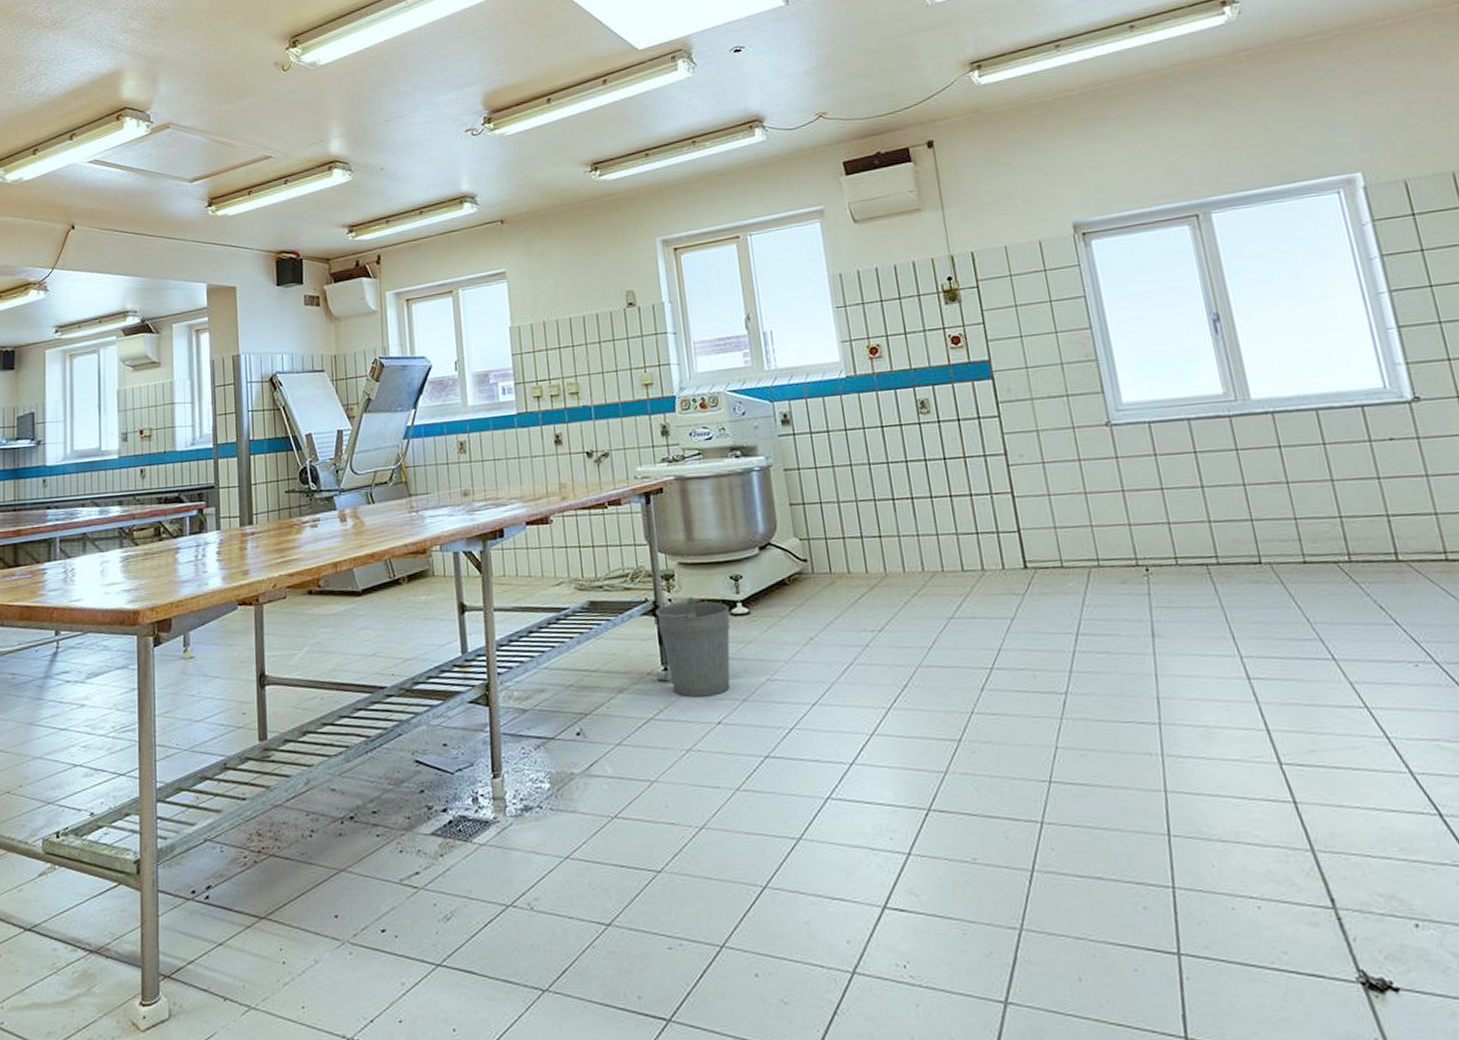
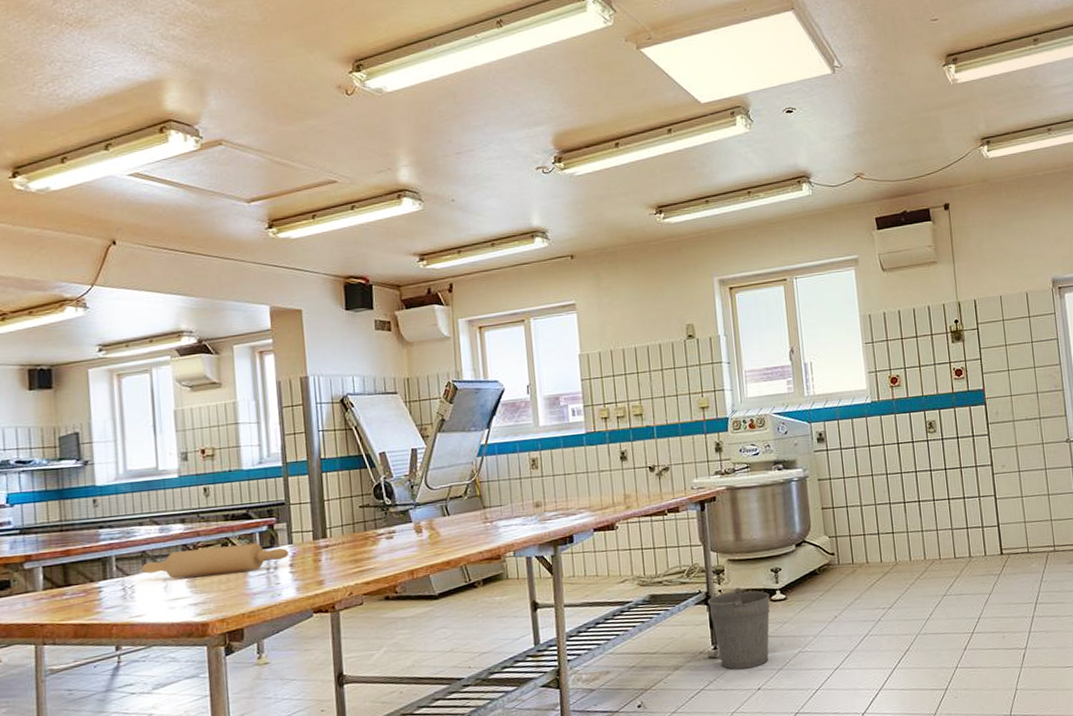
rolling pin: none [81,528,217,563] -> present [141,543,289,579]

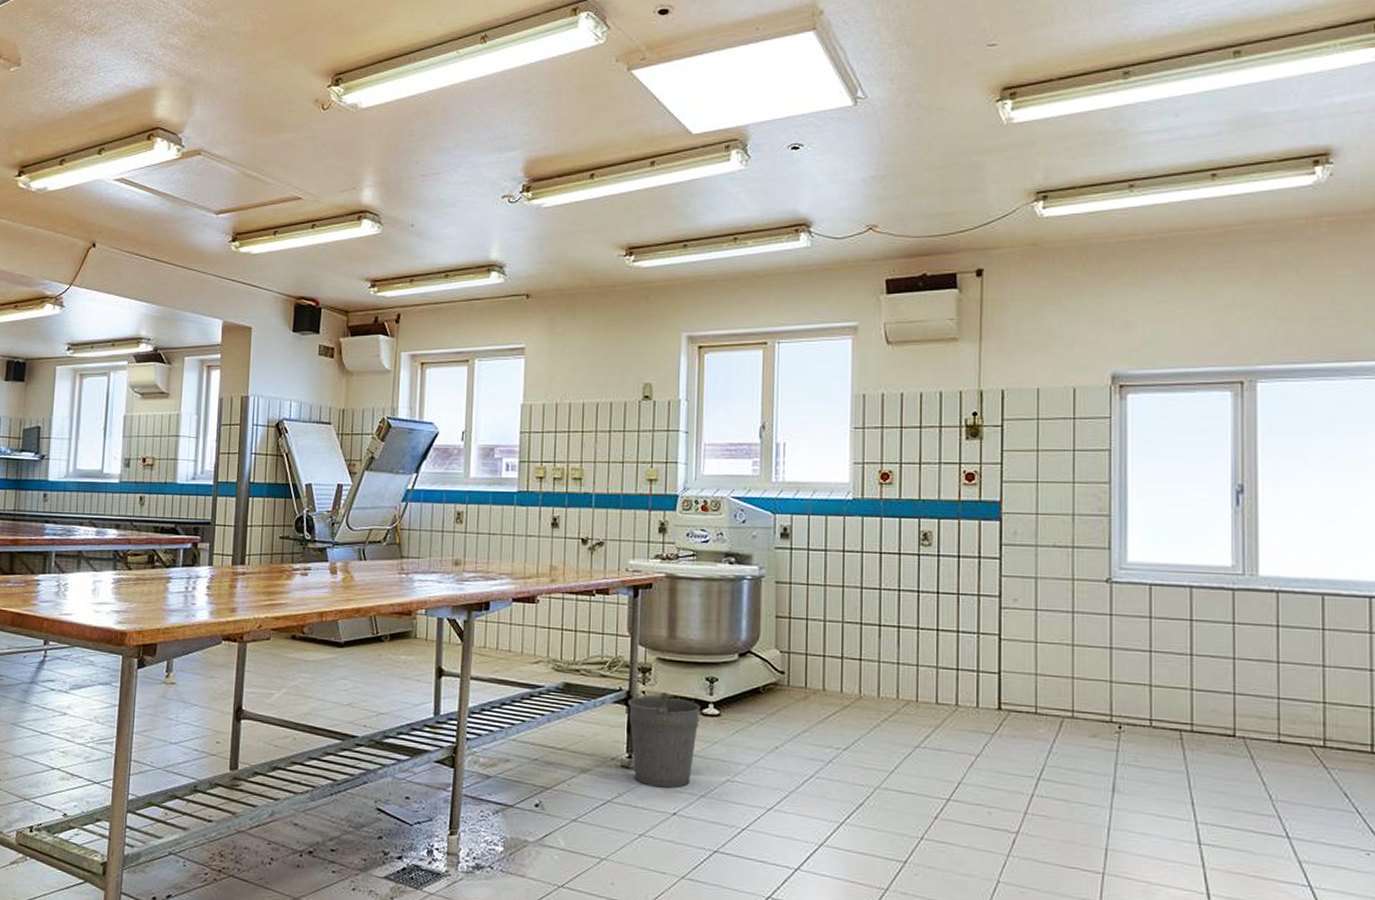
rolling pin: present [141,543,289,579] -> none [75,556,208,586]

